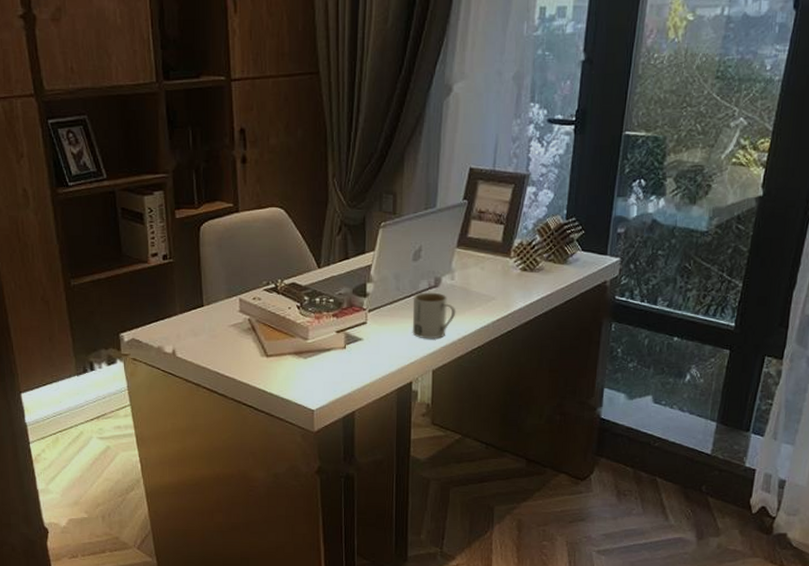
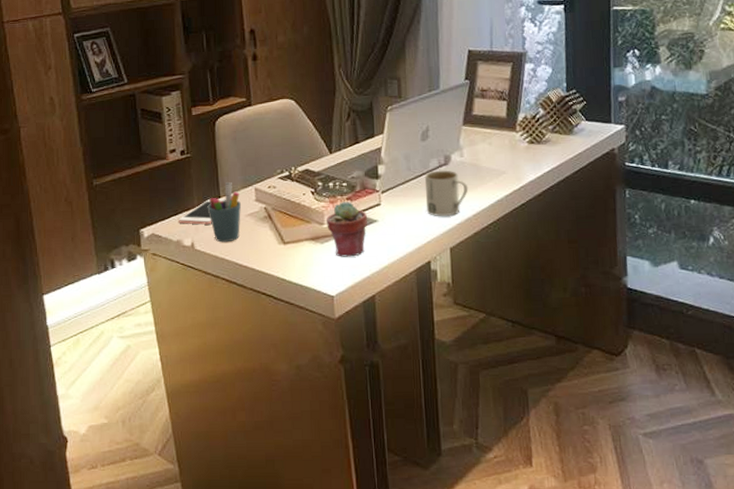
cell phone: none [160,307,223,333] -> present [179,199,239,225]
pen holder: none [190,291,224,352] -> present [207,182,241,243]
potted succulent: none [311,317,353,373] -> present [326,201,368,257]

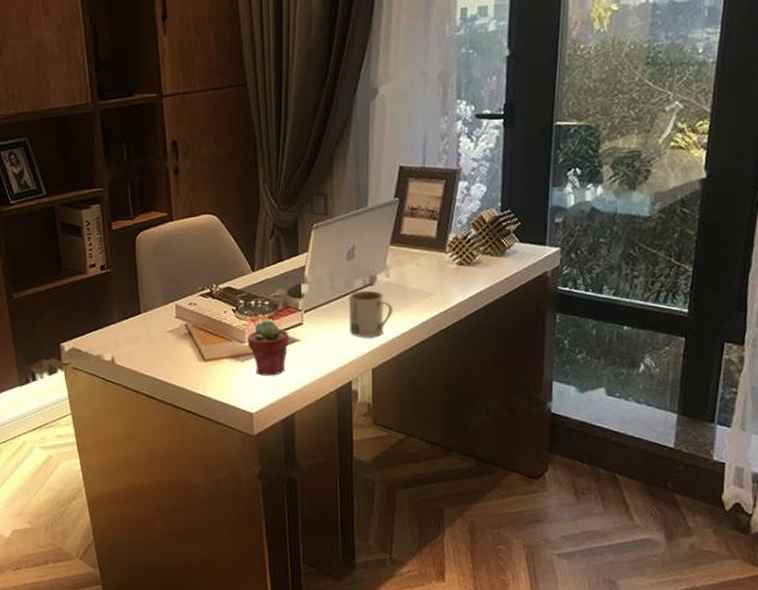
cell phone: present [179,199,239,225] -> none [99,315,160,340]
pen holder: present [207,182,241,243] -> none [127,298,161,358]

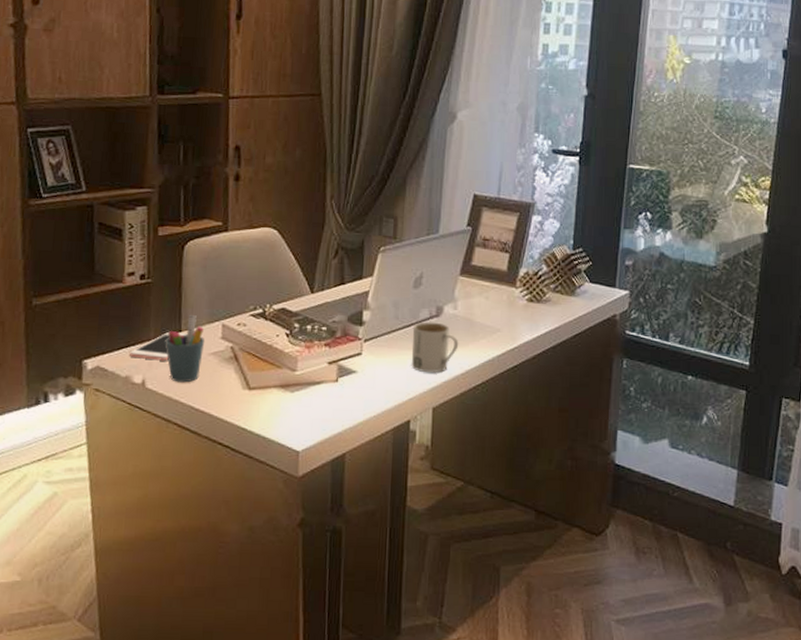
cell phone: none [99,315,160,340] -> present [130,332,203,361]
pen holder: none [127,298,161,358] -> present [165,315,204,383]
potted succulent: present [247,319,290,376] -> none [299,347,346,410]

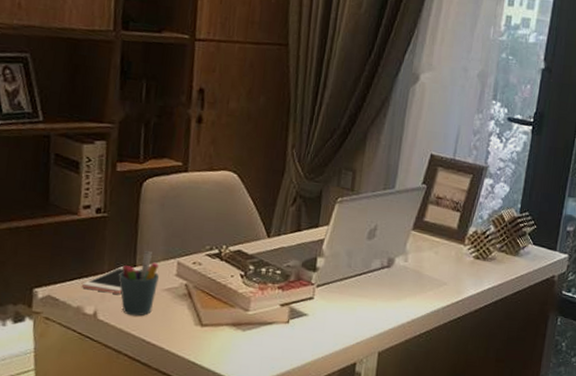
mug: present [411,322,459,373] -> none [360,271,407,320]

